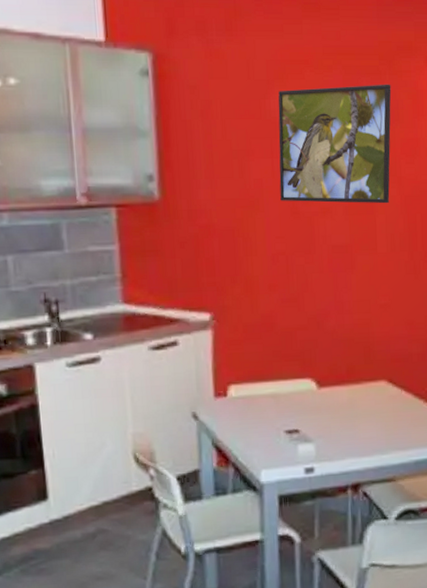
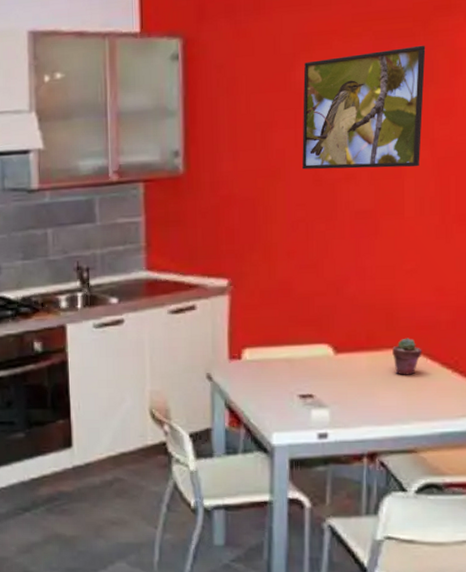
potted succulent: none [370,370,397,407] -> present [392,338,422,375]

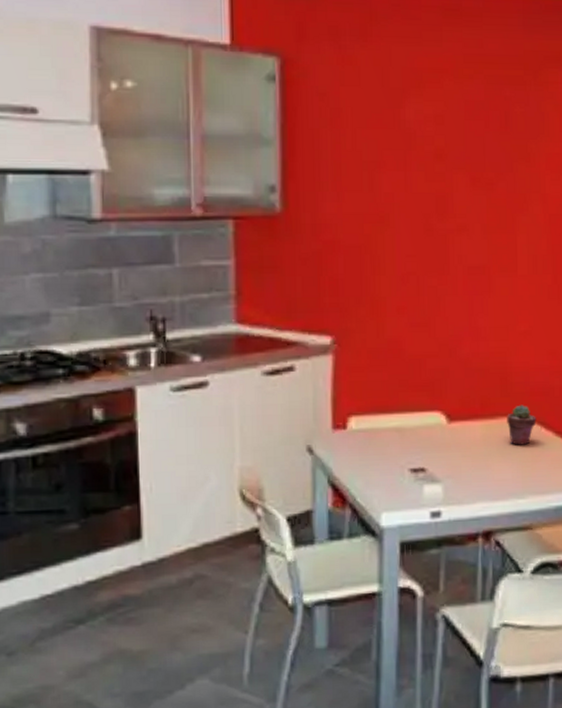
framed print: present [302,45,426,170] -> none [412,95,537,223]

